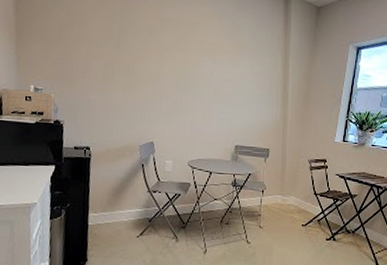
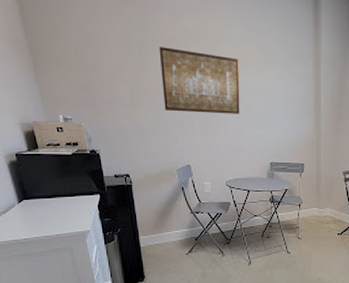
wall art: none [135,31,212,97] -> present [159,46,240,114]

